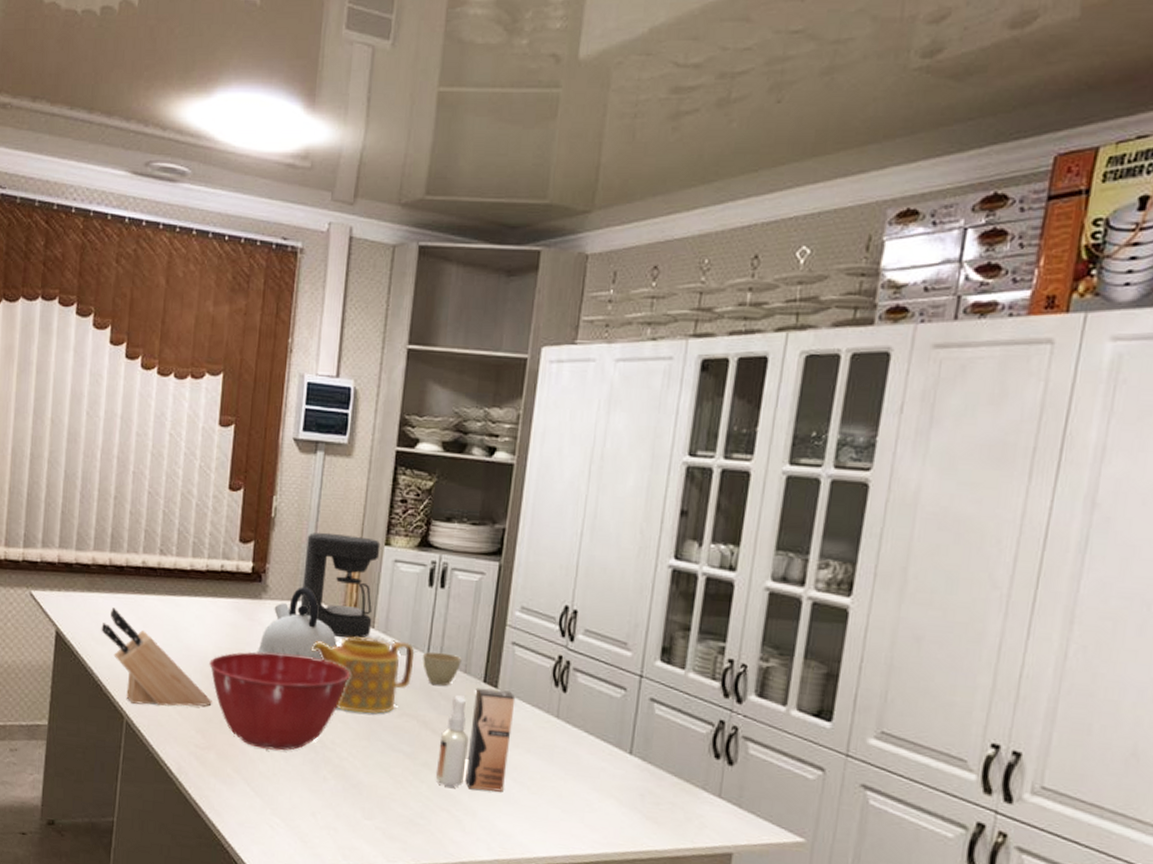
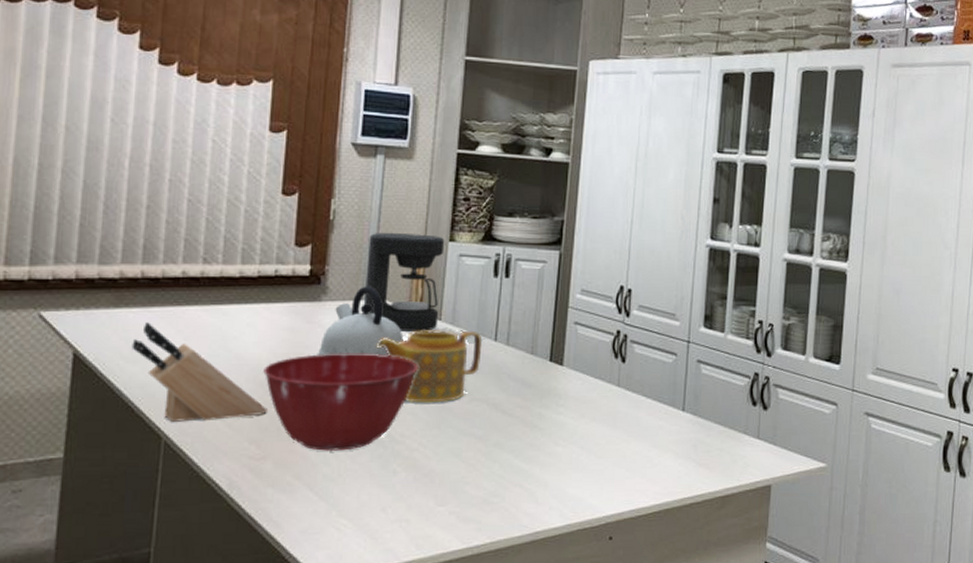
cup: present [423,652,462,686] -> none [491,337,528,368]
spray bottle: present [436,687,516,792] -> none [508,367,580,463]

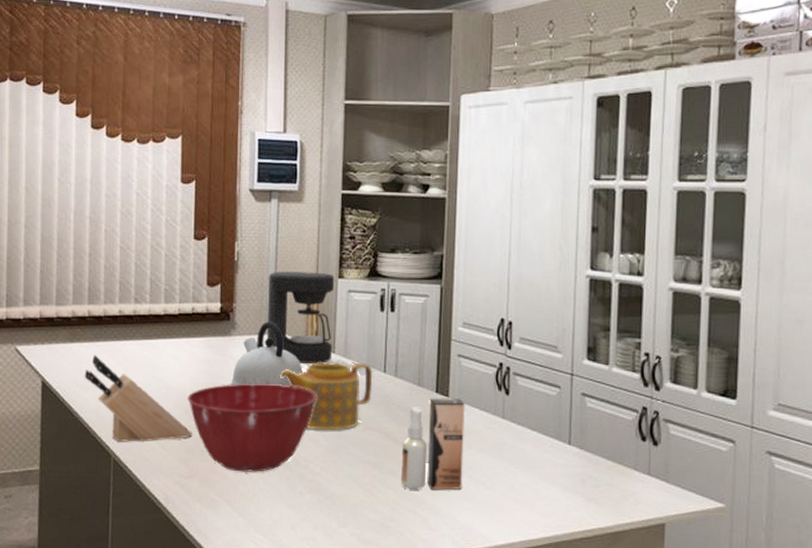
spray bottle: none [508,367,580,463] -> present [401,398,465,490]

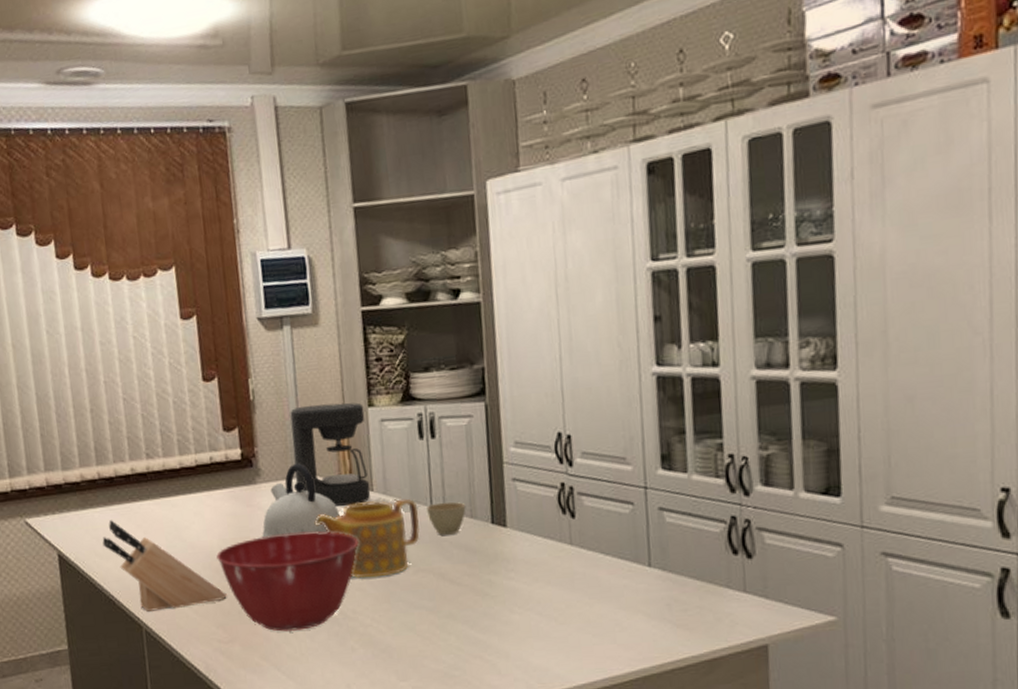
cup: none [381,369,415,399] -> present [427,501,466,535]
spray bottle: present [401,398,465,490] -> none [459,527,532,634]

